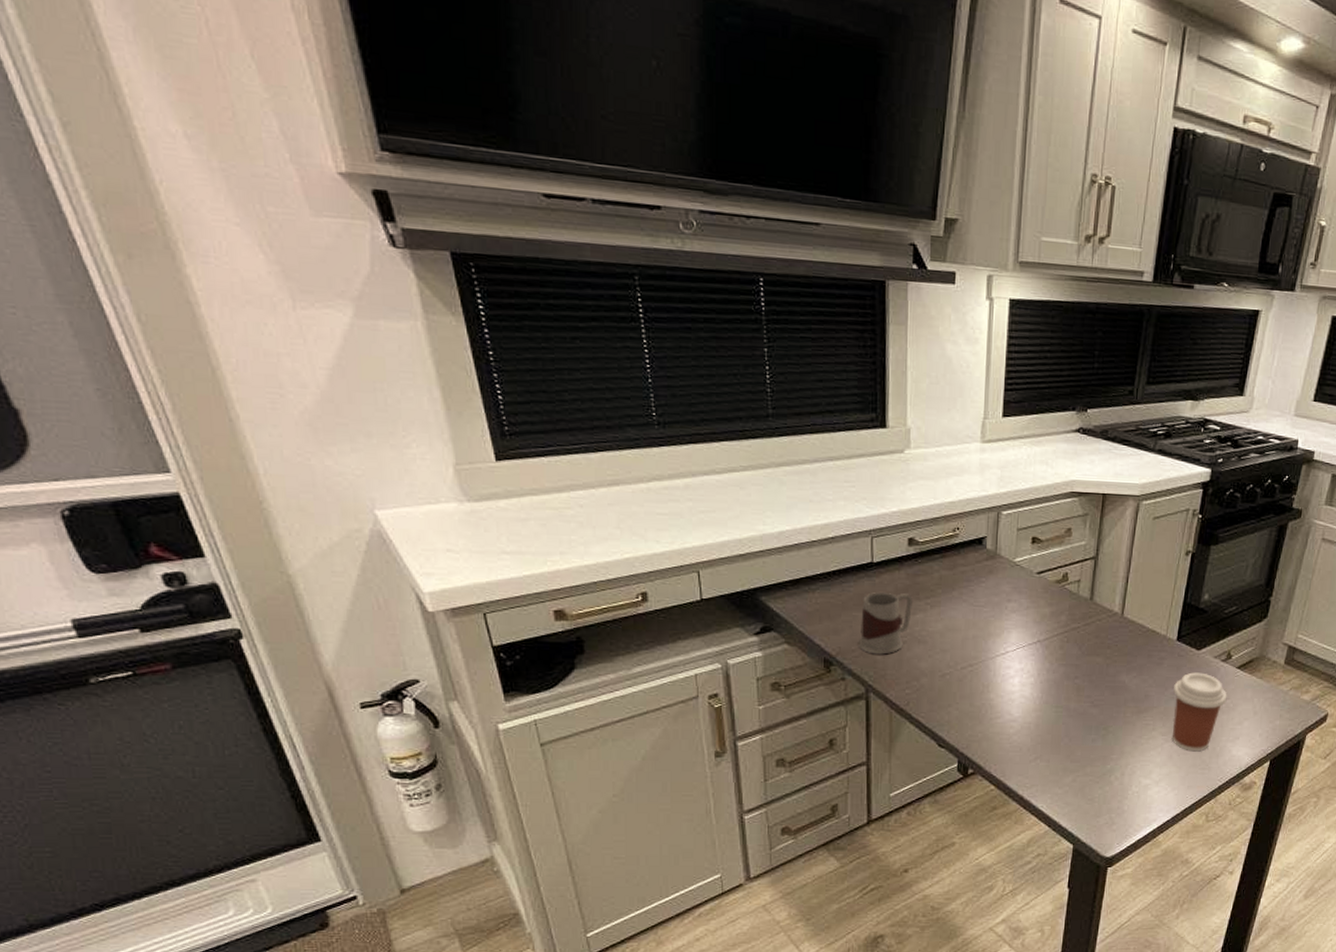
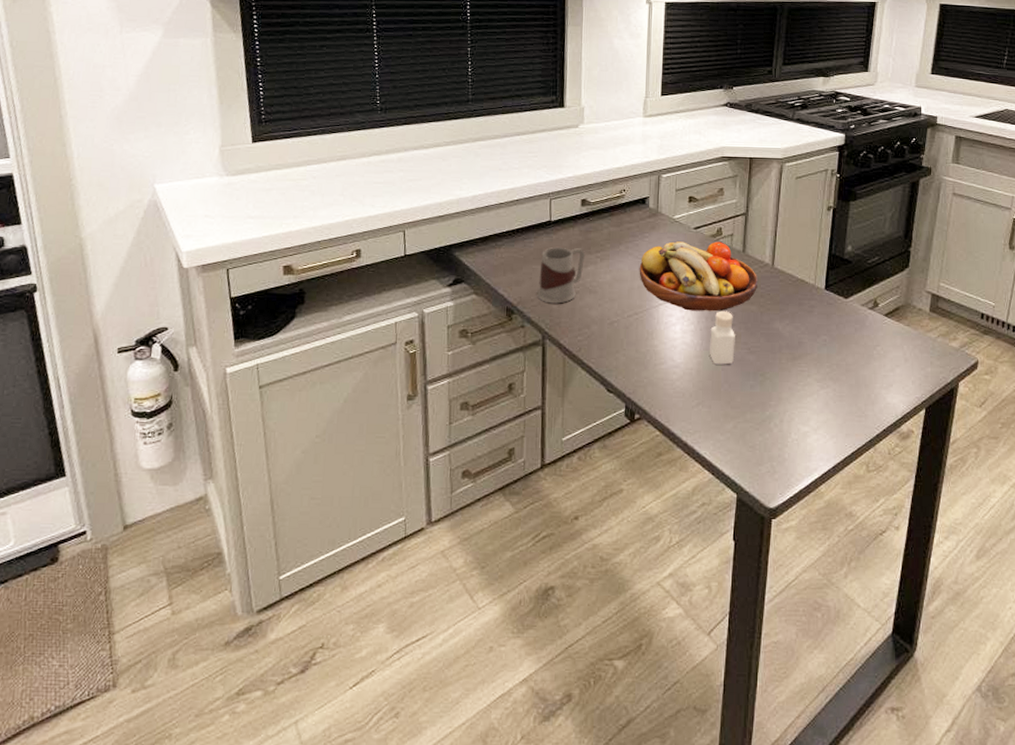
fruit bowl: none [974,587,1106,663] -> present [639,241,758,312]
pepper shaker: none [1050,664,1078,719] -> present [710,312,735,365]
coffee cup: present [1172,672,1227,752] -> none [825,320,877,399]

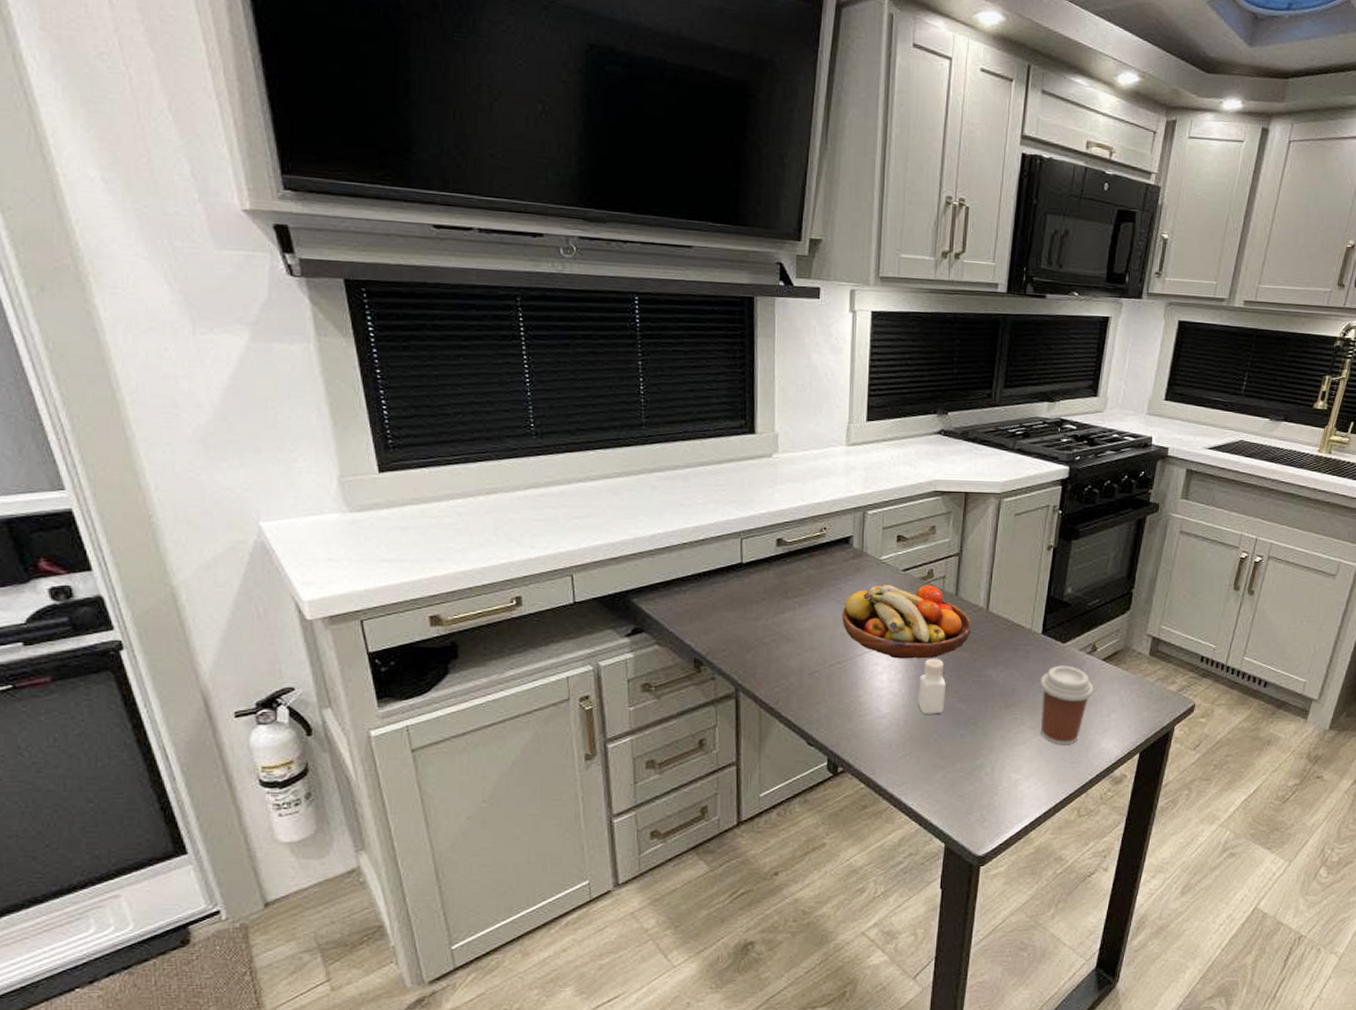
mug: present [537,247,585,304] -> none [729,592,781,654]
coffee cup: none [825,320,877,399] -> present [1040,665,1094,745]

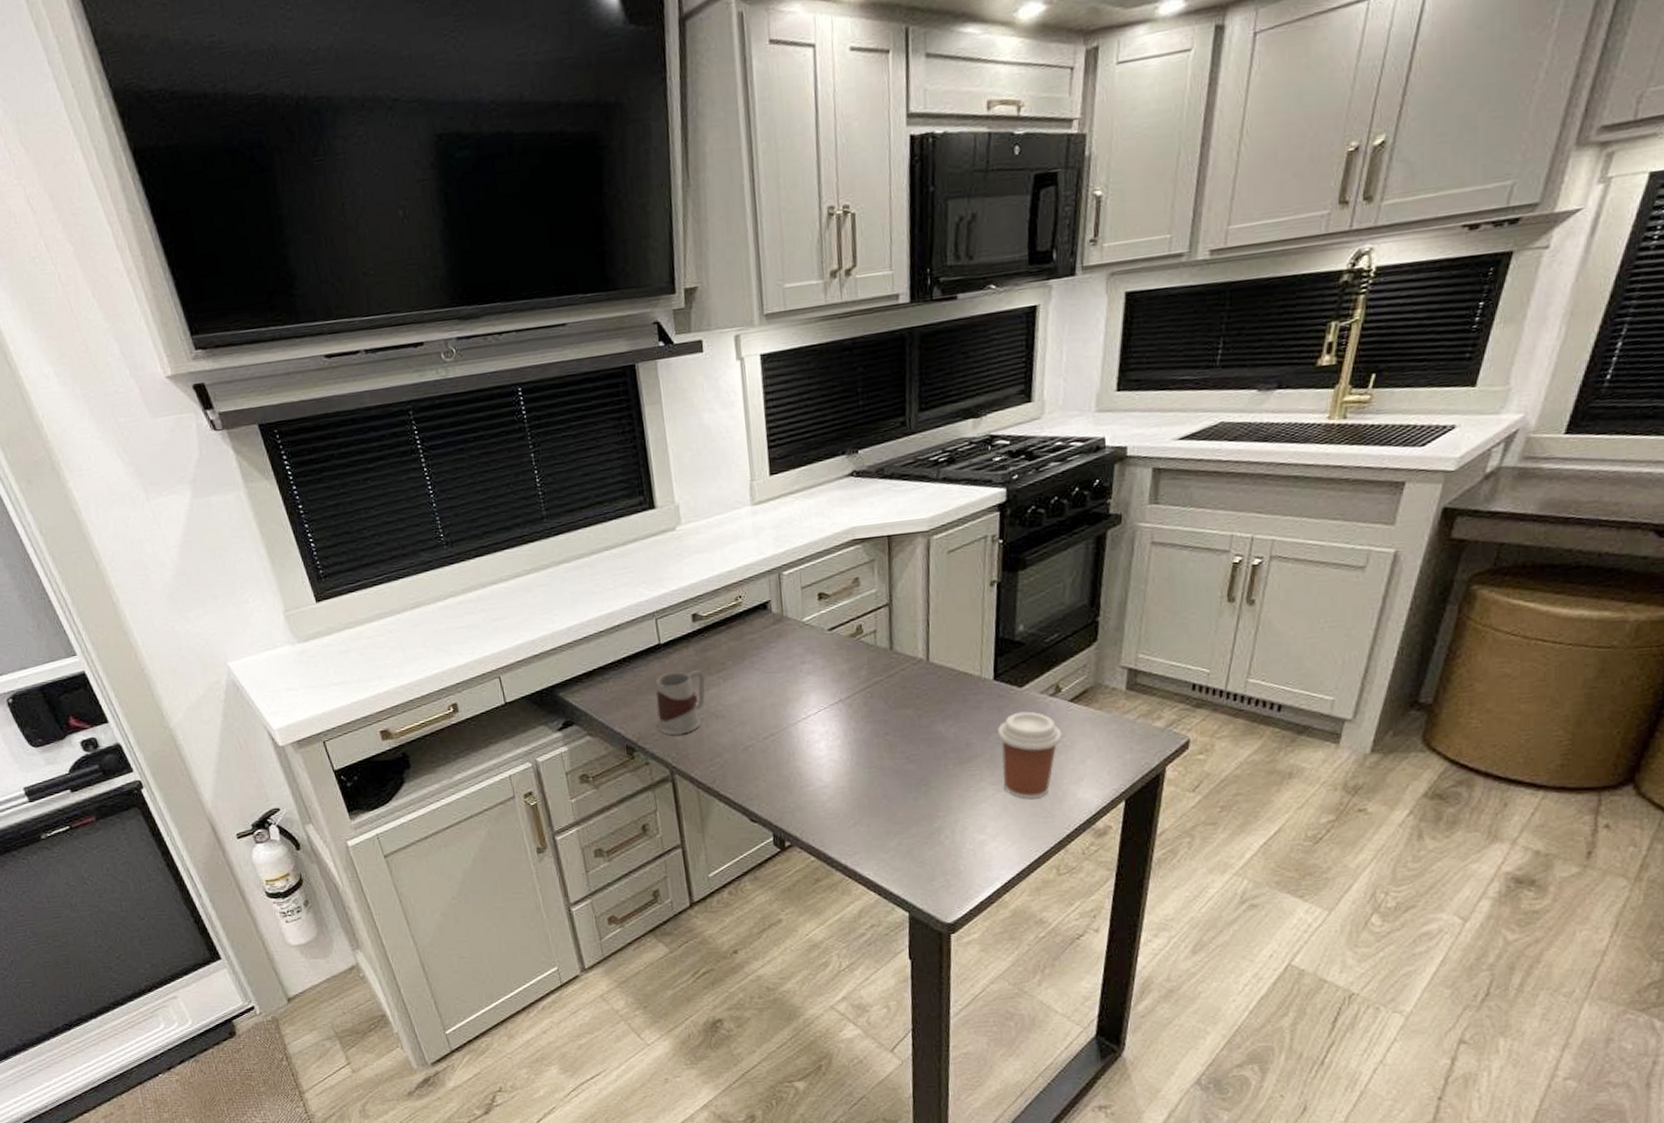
mug: none [729,592,781,654] -> present [655,670,706,736]
fruit bowl: present [842,584,972,659] -> none [769,641,912,725]
pepper shaker: present [918,659,946,714] -> none [860,720,892,779]

